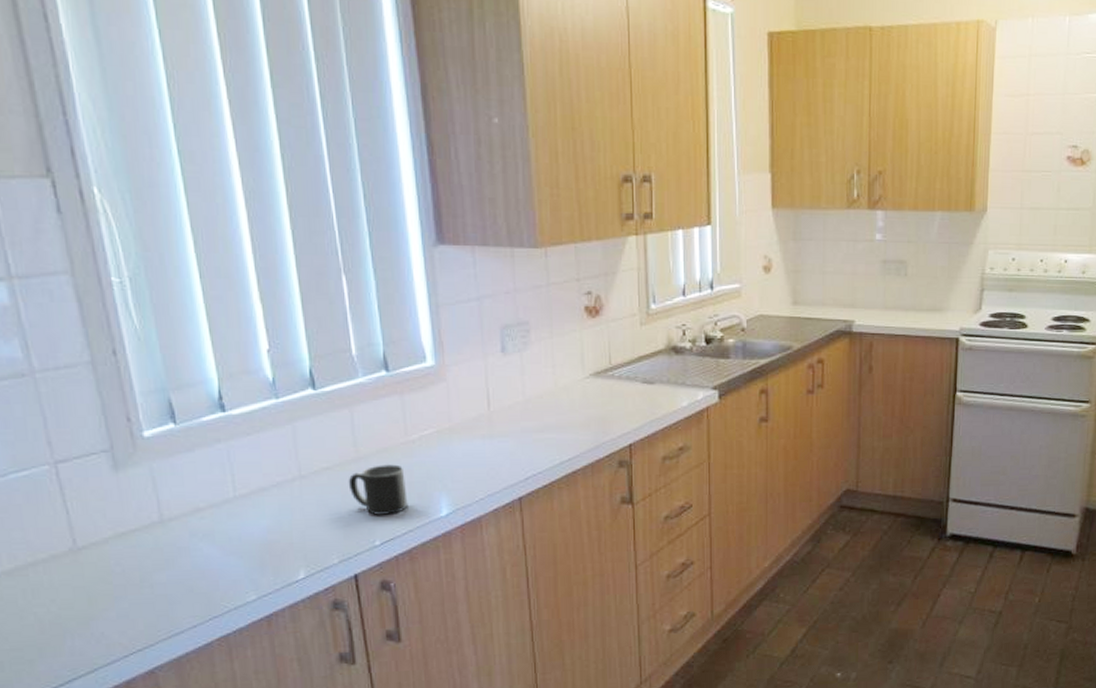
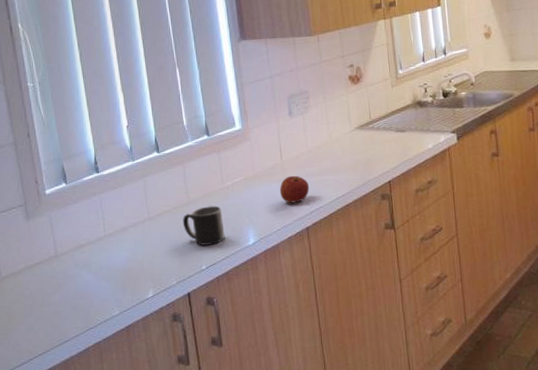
apple: none [485,430,526,466] -> present [280,175,310,203]

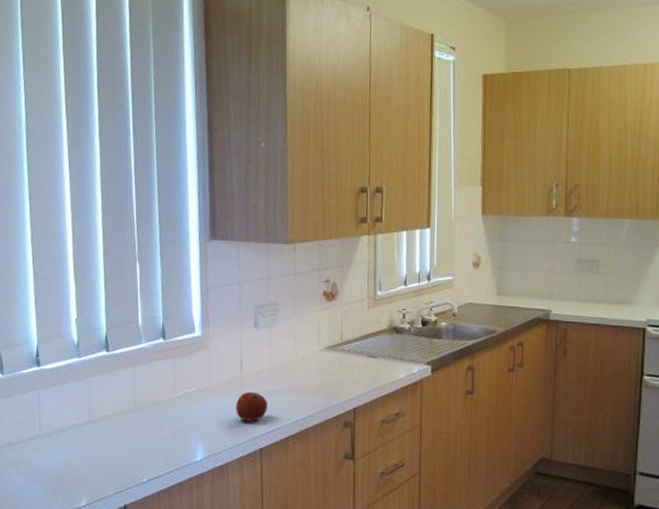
mug: present [182,205,225,246] -> none [126,415,171,457]

